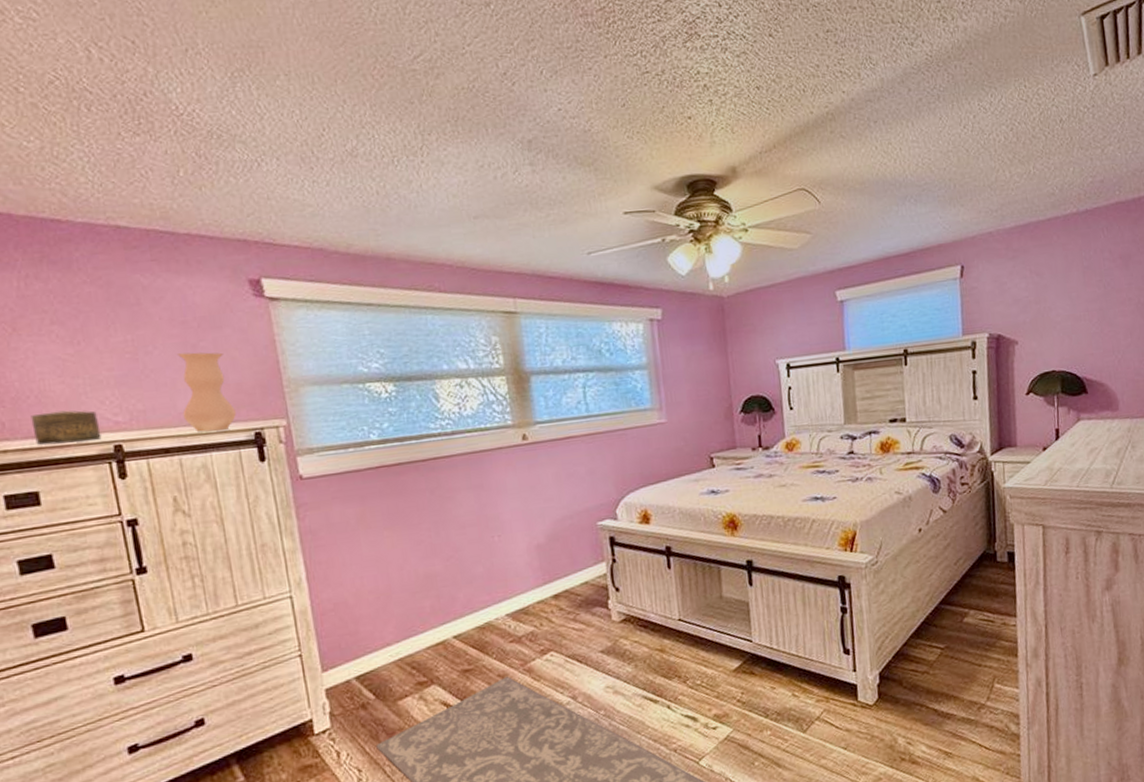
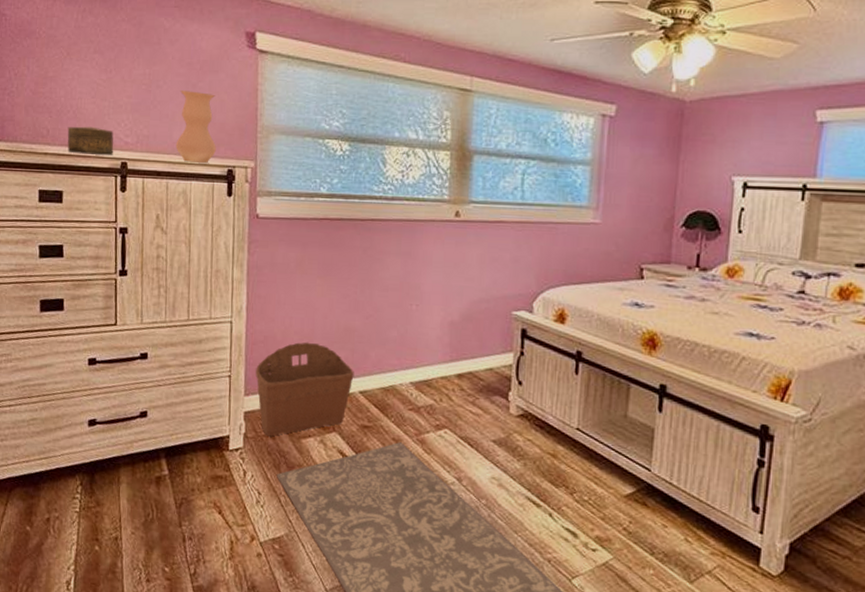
wicker basket: none [330,598,445,709] -> present [256,342,354,437]

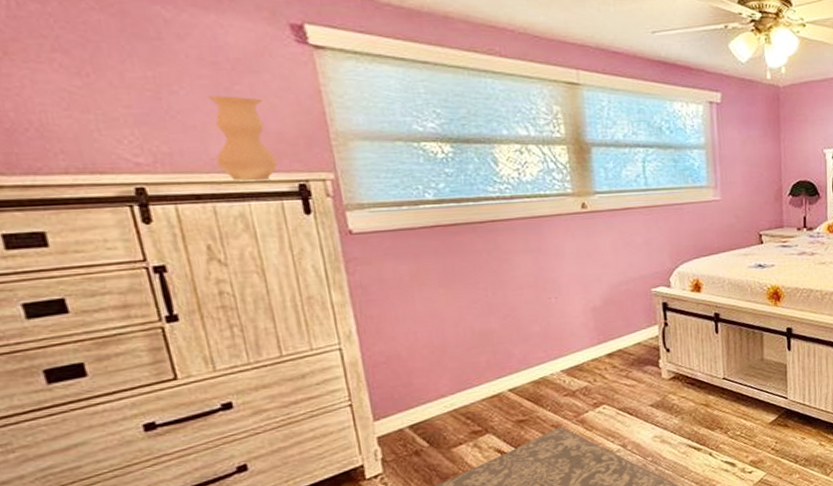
decorative box: present [67,126,114,156] -> none [31,147,120,183]
wicker basket: present [256,342,354,437] -> none [382,353,500,455]

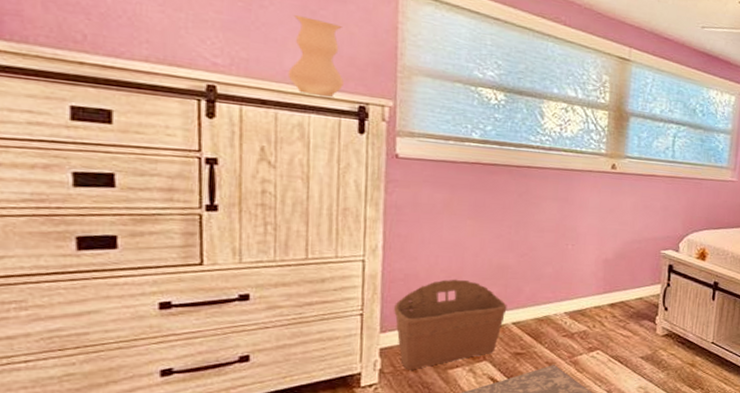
wicker basket: none [382,353,500,455] -> present [394,279,507,370]

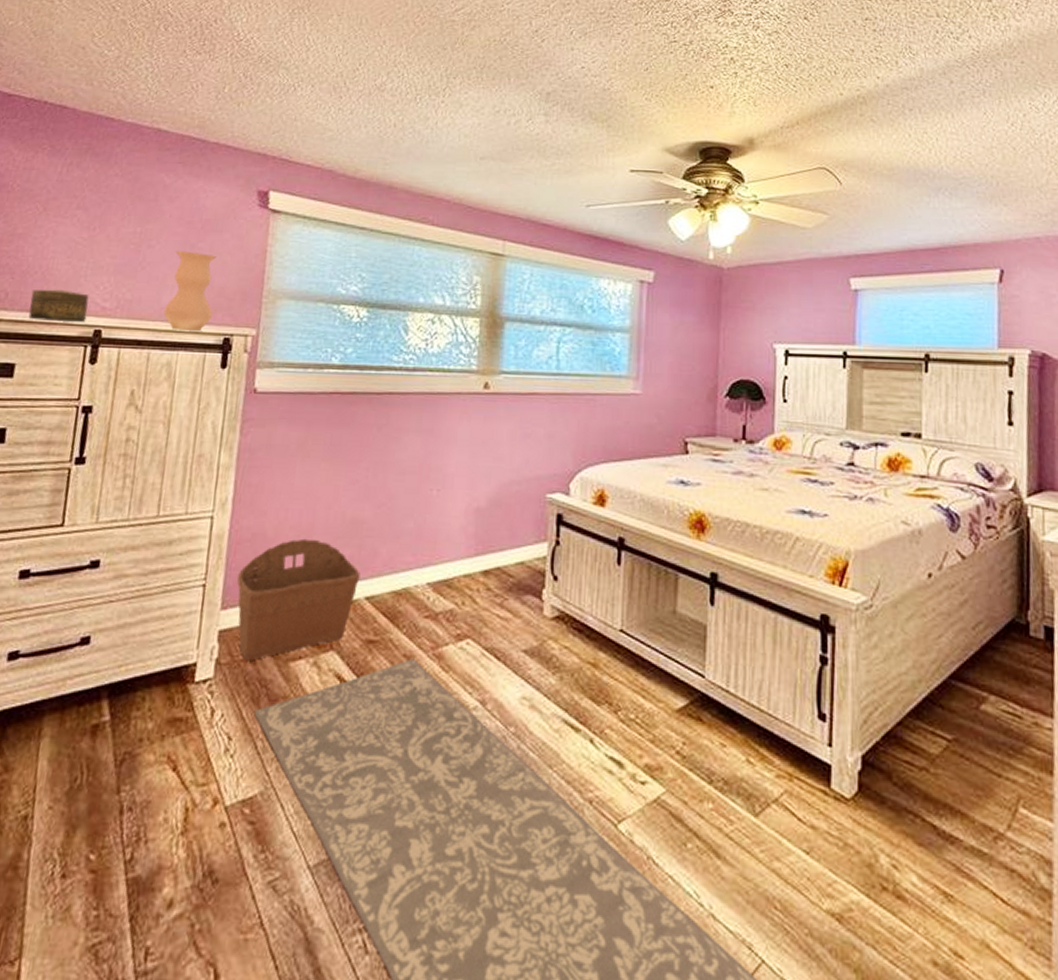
decorative box: none [118,35,195,76] -> present [28,289,89,323]

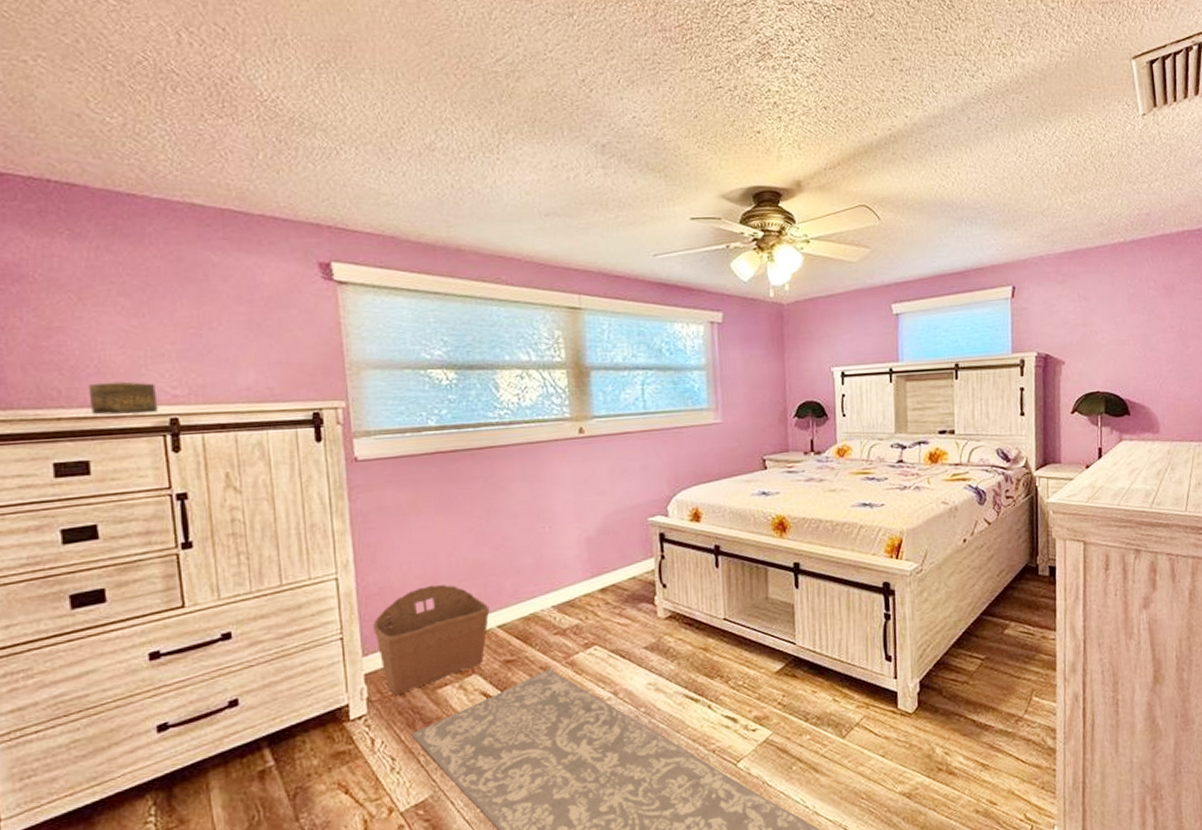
vase: present [163,251,216,332] -> none [240,330,296,410]

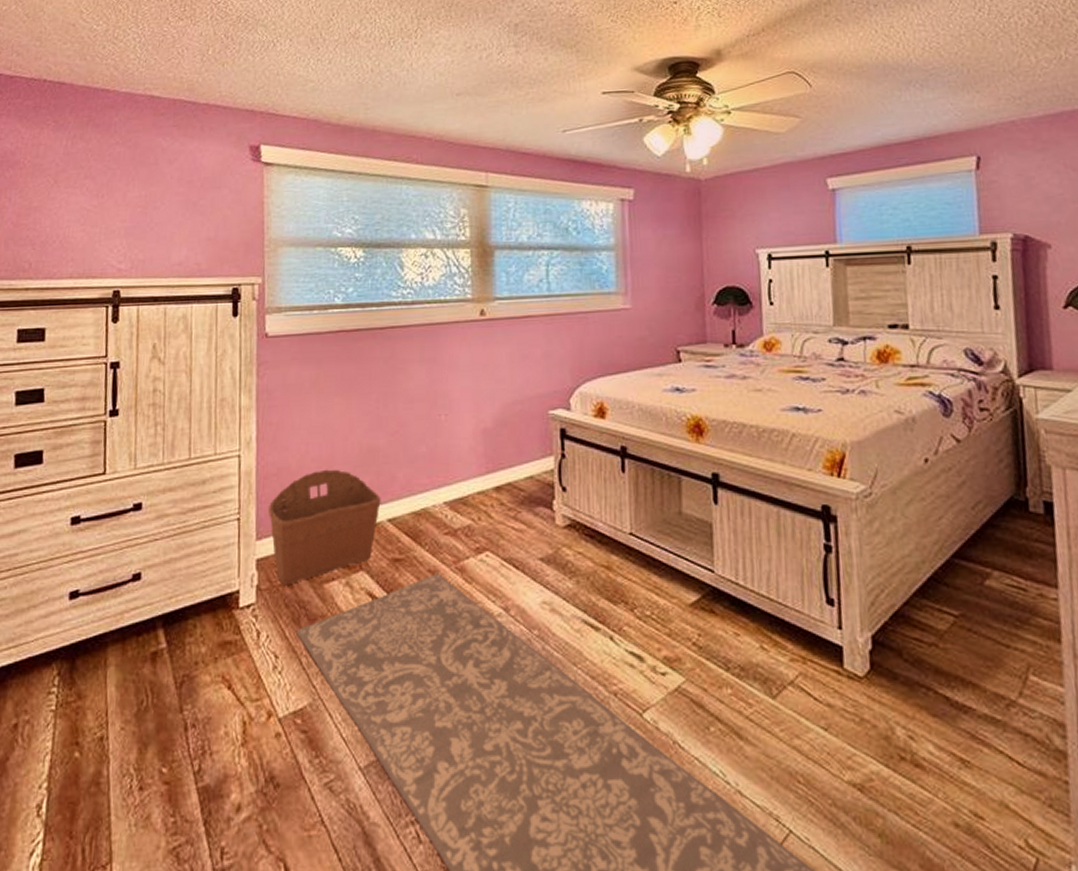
decorative box: present [88,381,158,415] -> none [52,255,105,286]

